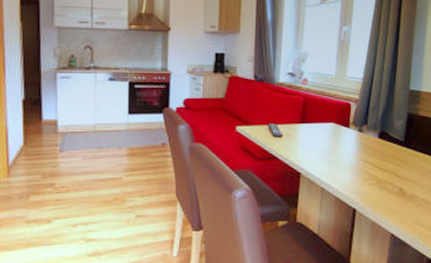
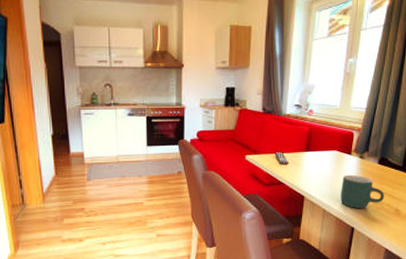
mug: none [340,149,387,188] -> present [341,174,385,209]

